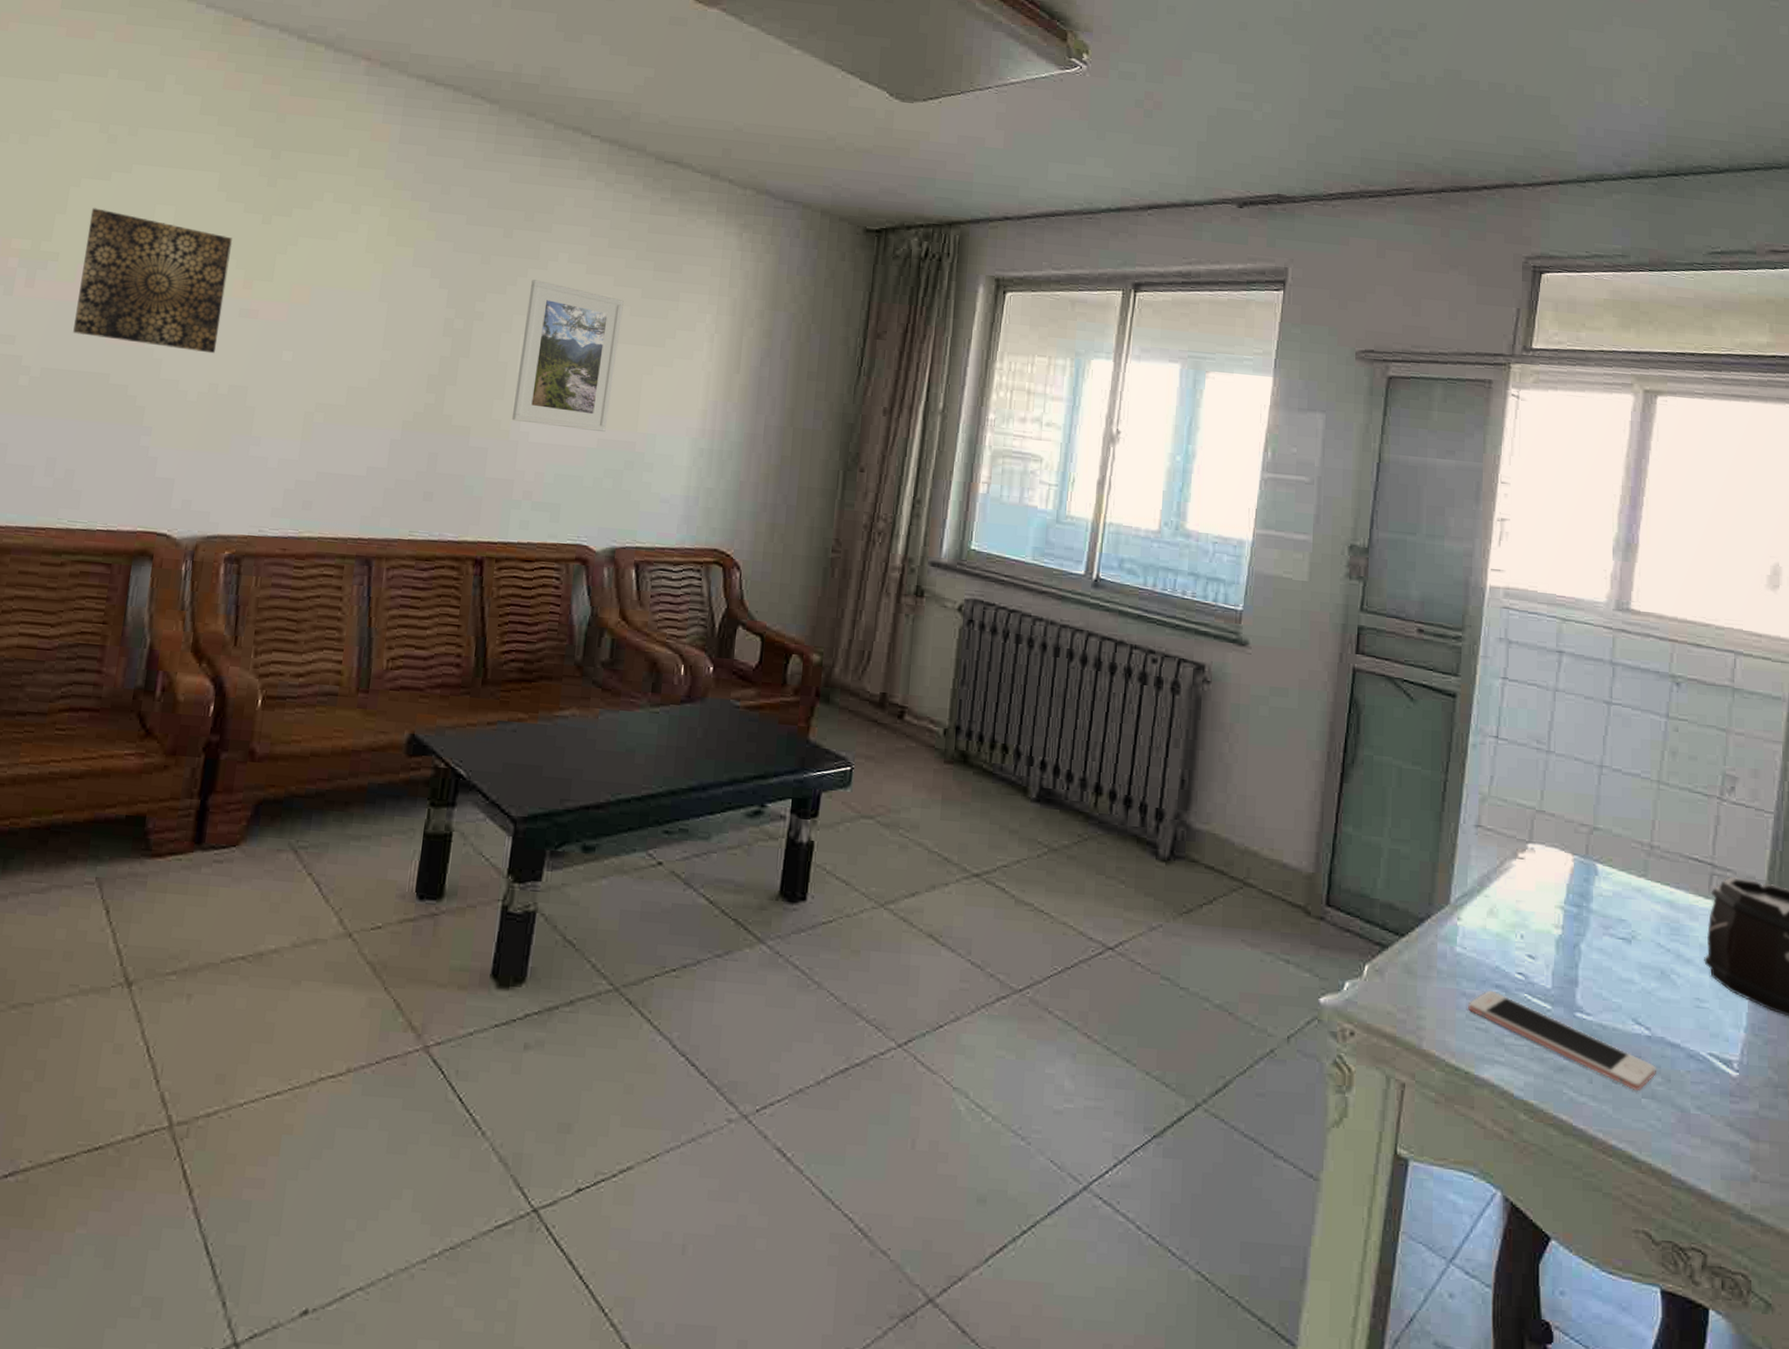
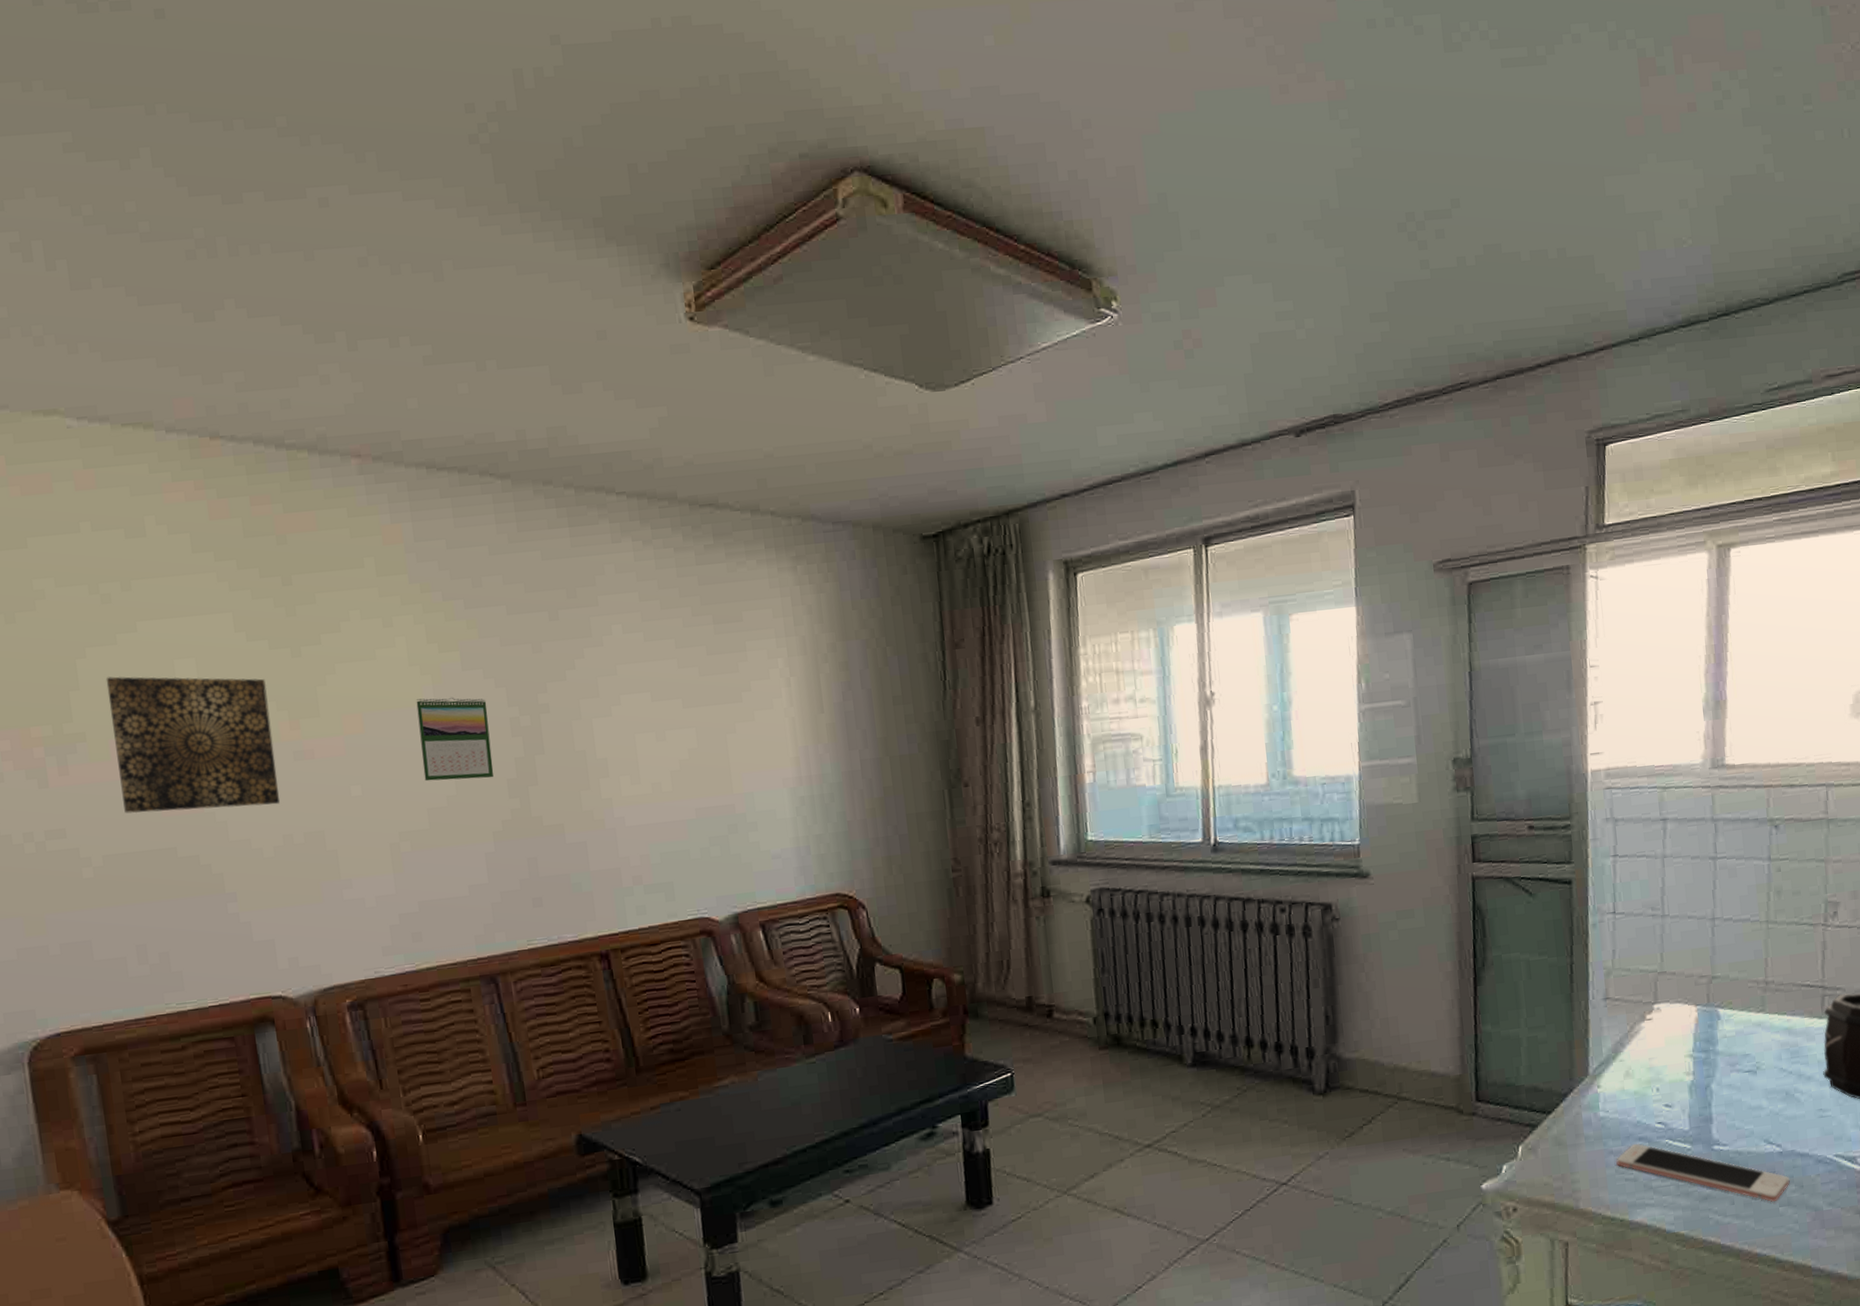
calendar: none [352,284,428,370] -> present [416,697,494,782]
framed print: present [511,279,624,432] -> none [590,658,701,809]

